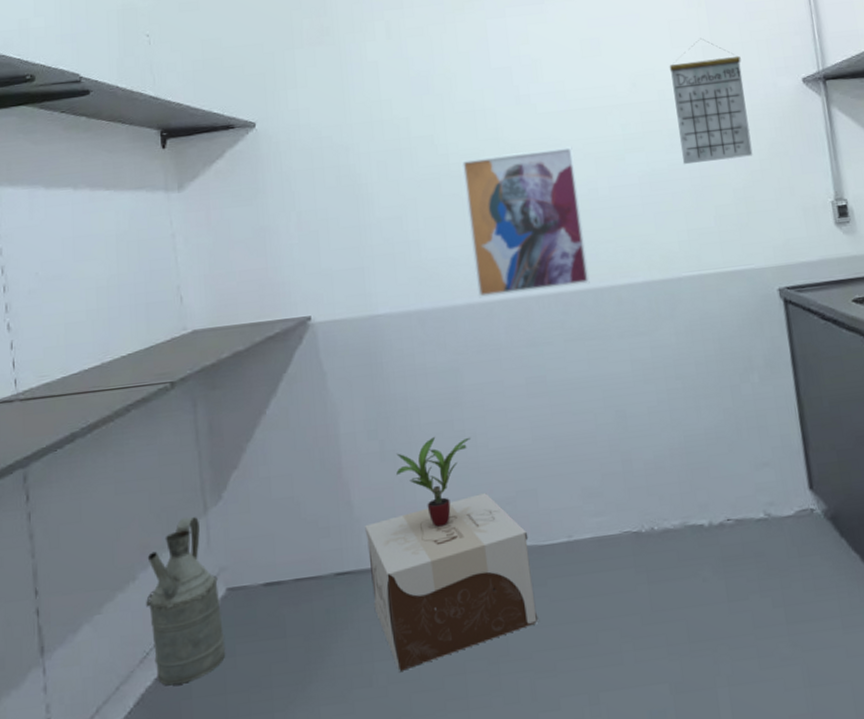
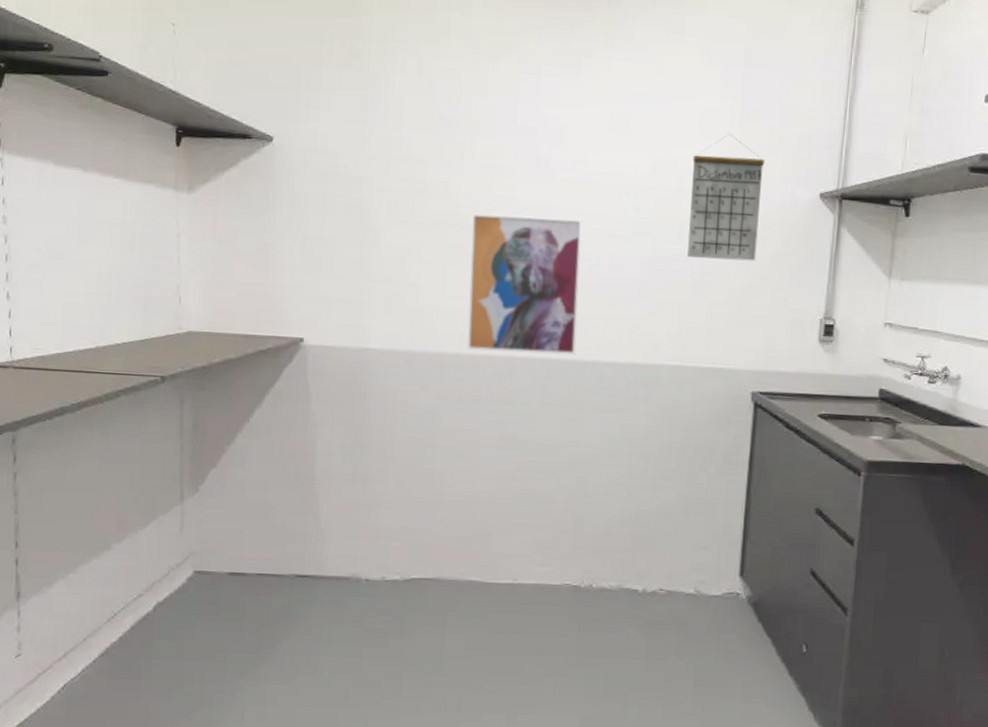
watering can: present [146,516,225,686] -> none [118,502,187,646]
cardboard box: present [365,493,539,671] -> none [327,528,477,668]
potted plant: present [396,437,470,527] -> none [365,471,438,551]

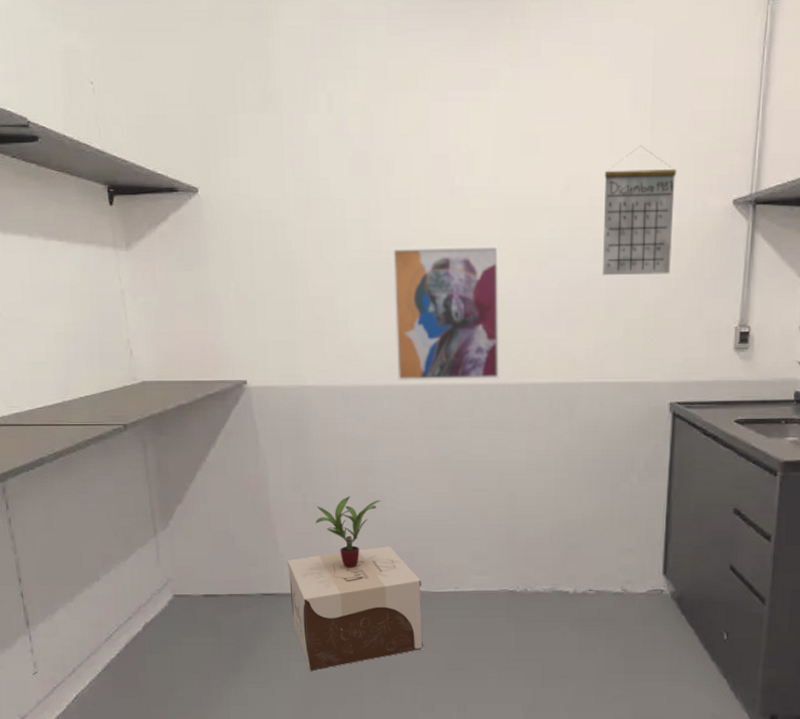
cardboard box: none [327,528,477,668] -> present [287,546,424,671]
potted plant: none [365,471,438,551] -> present [316,496,380,568]

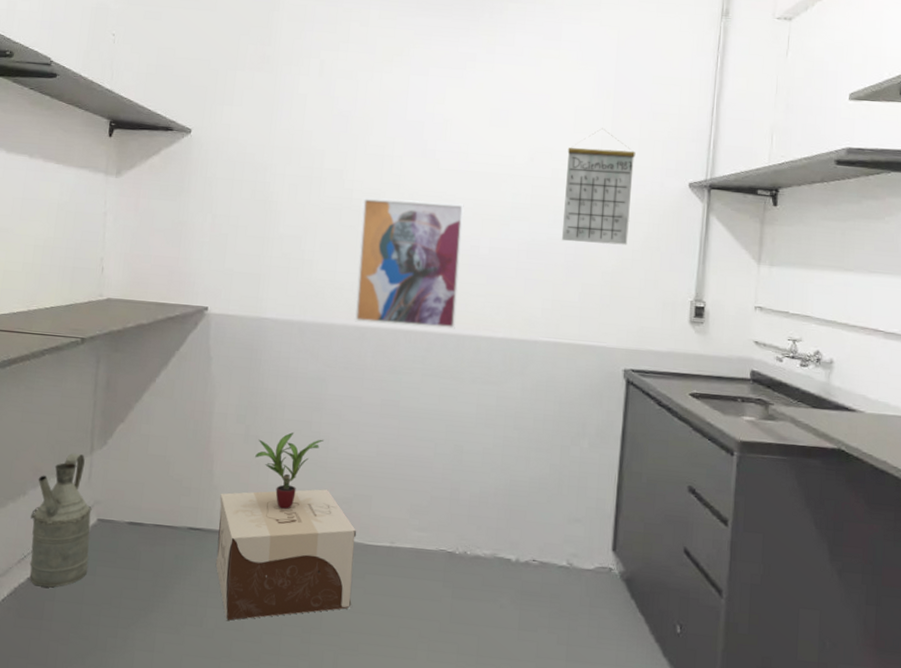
watering can: none [108,536,172,660] -> present [30,452,92,588]

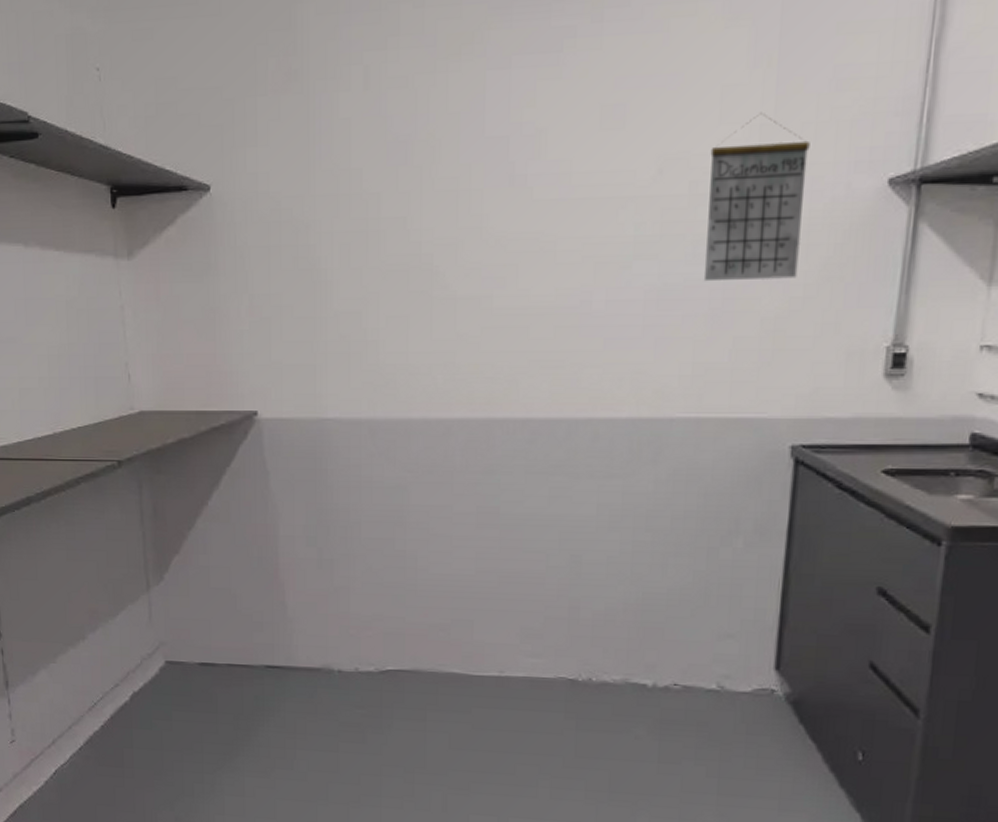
watering can: present [30,452,92,588] -> none [94,591,162,735]
cardboard box: present [215,489,357,620] -> none [297,616,459,762]
potted plant: present [255,432,324,509] -> none [332,553,410,640]
wall art: present [354,198,465,330] -> none [434,245,571,414]

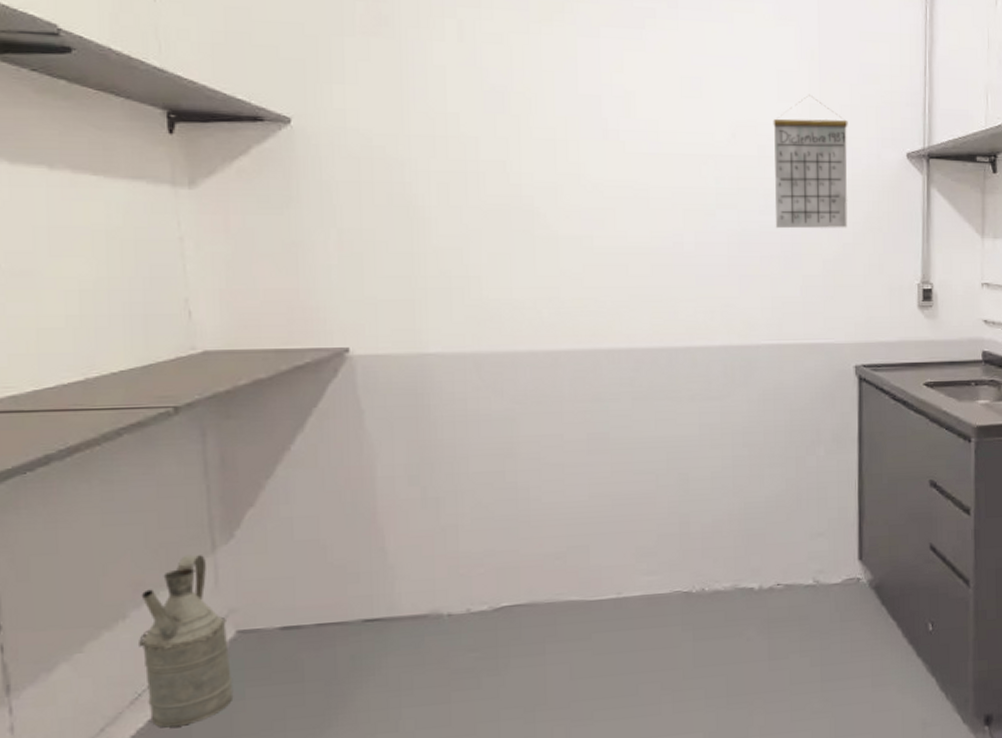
watering can: none [94,591,162,735] -> present [139,554,232,728]

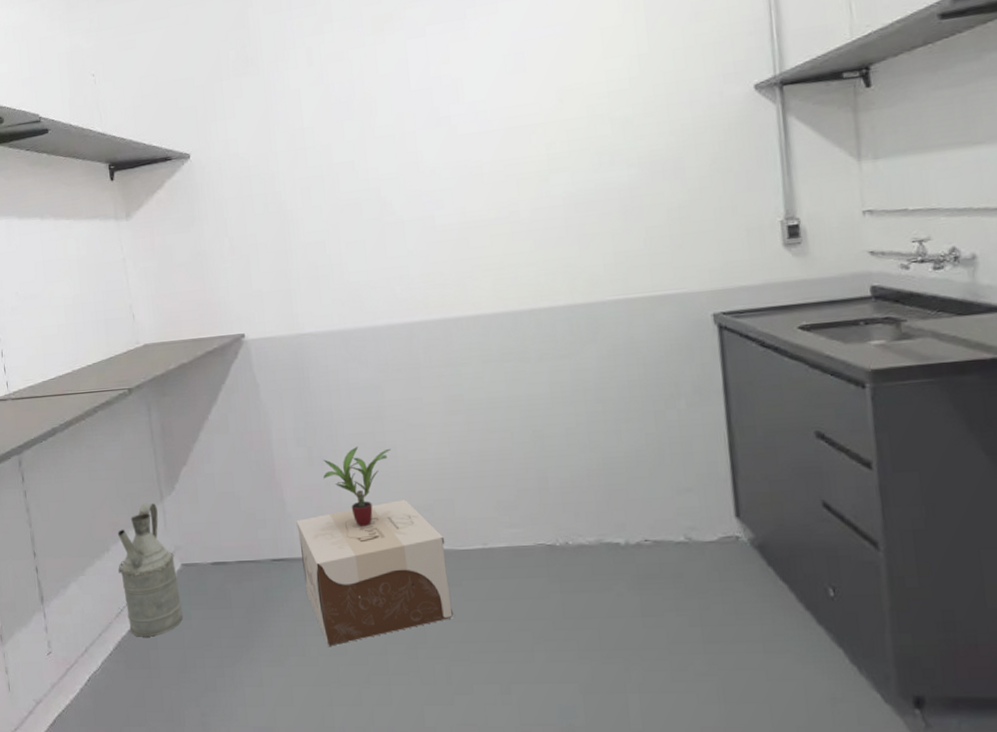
cardboard box: none [399,547,580,717] -> present [296,500,454,646]
potted plant: none [438,487,522,578] -> present [323,447,391,526]
calendar: present [773,95,848,229] -> none [600,46,691,185]

